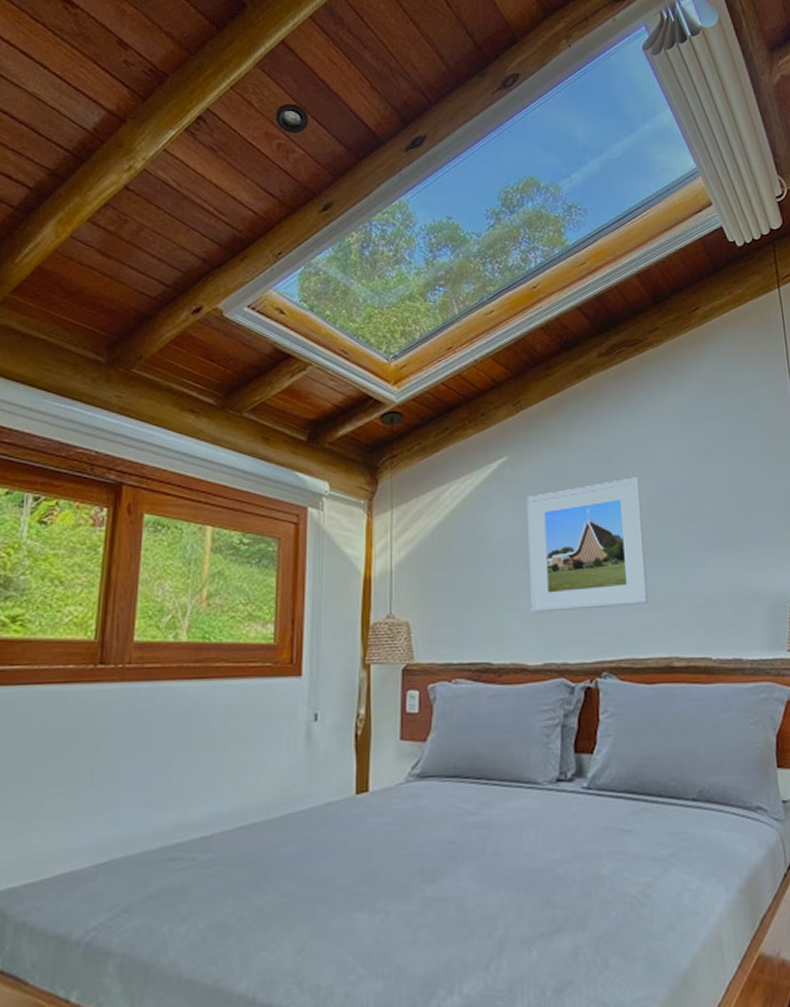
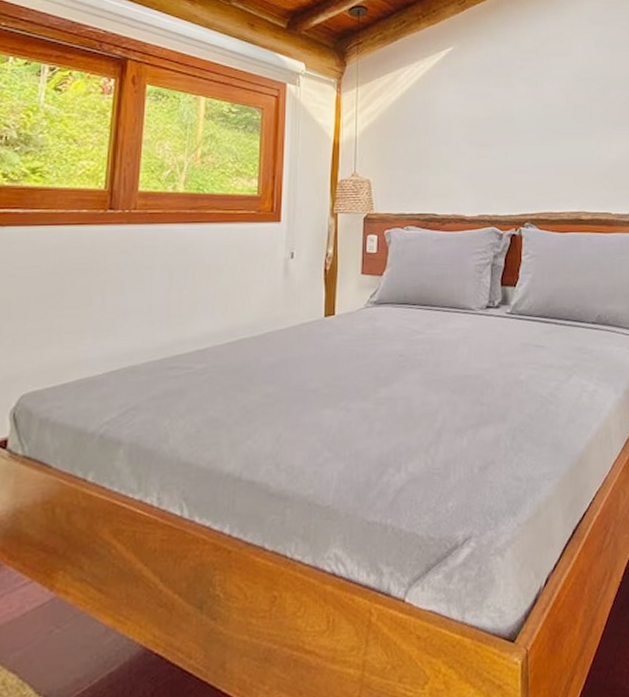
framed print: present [526,477,649,613] -> none [468,67,564,175]

